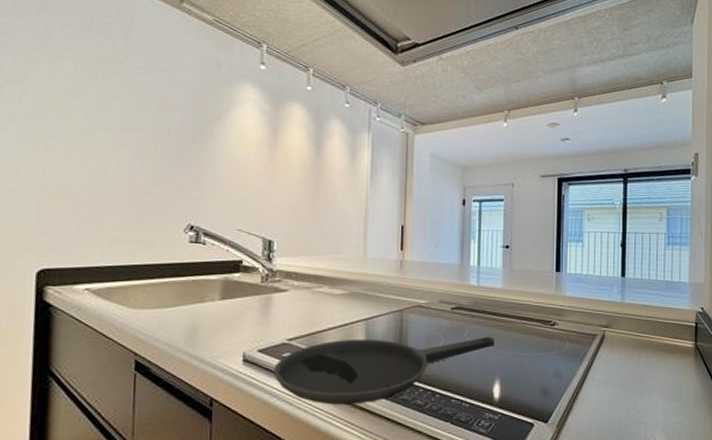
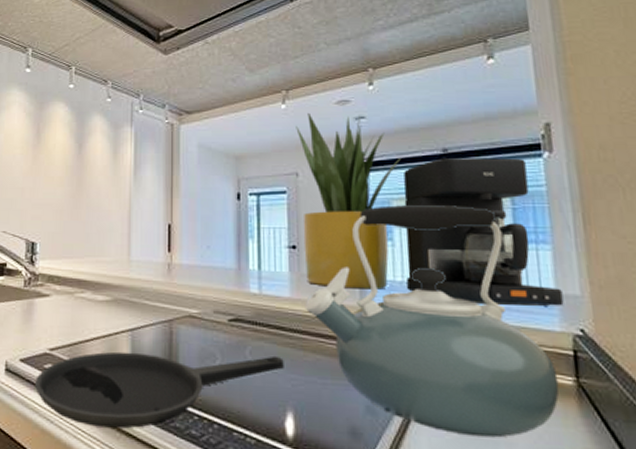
kettle: none [513,213,684,388] -> present [304,204,560,438]
planter: none [514,131,594,281] -> present [296,112,401,290]
coffee maker: none [590,177,693,292] -> present [404,158,564,306]

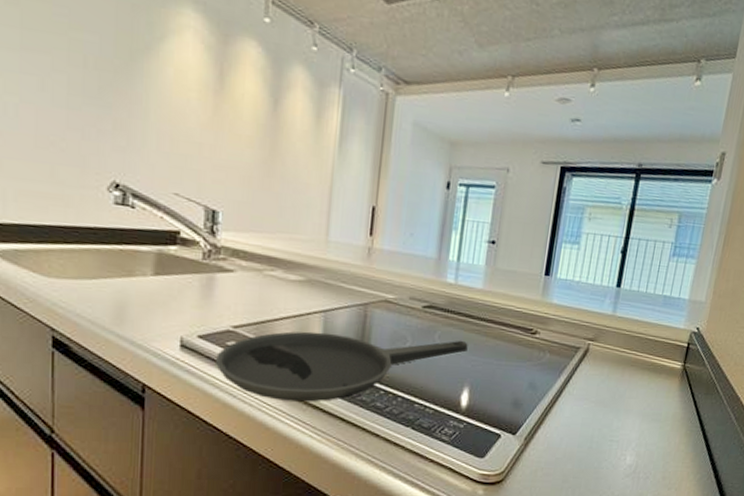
planter: present [296,112,401,290] -> none [499,105,603,287]
kettle: present [304,204,560,438] -> none [493,211,673,406]
coffee maker: present [404,158,564,306] -> none [582,172,698,309]

